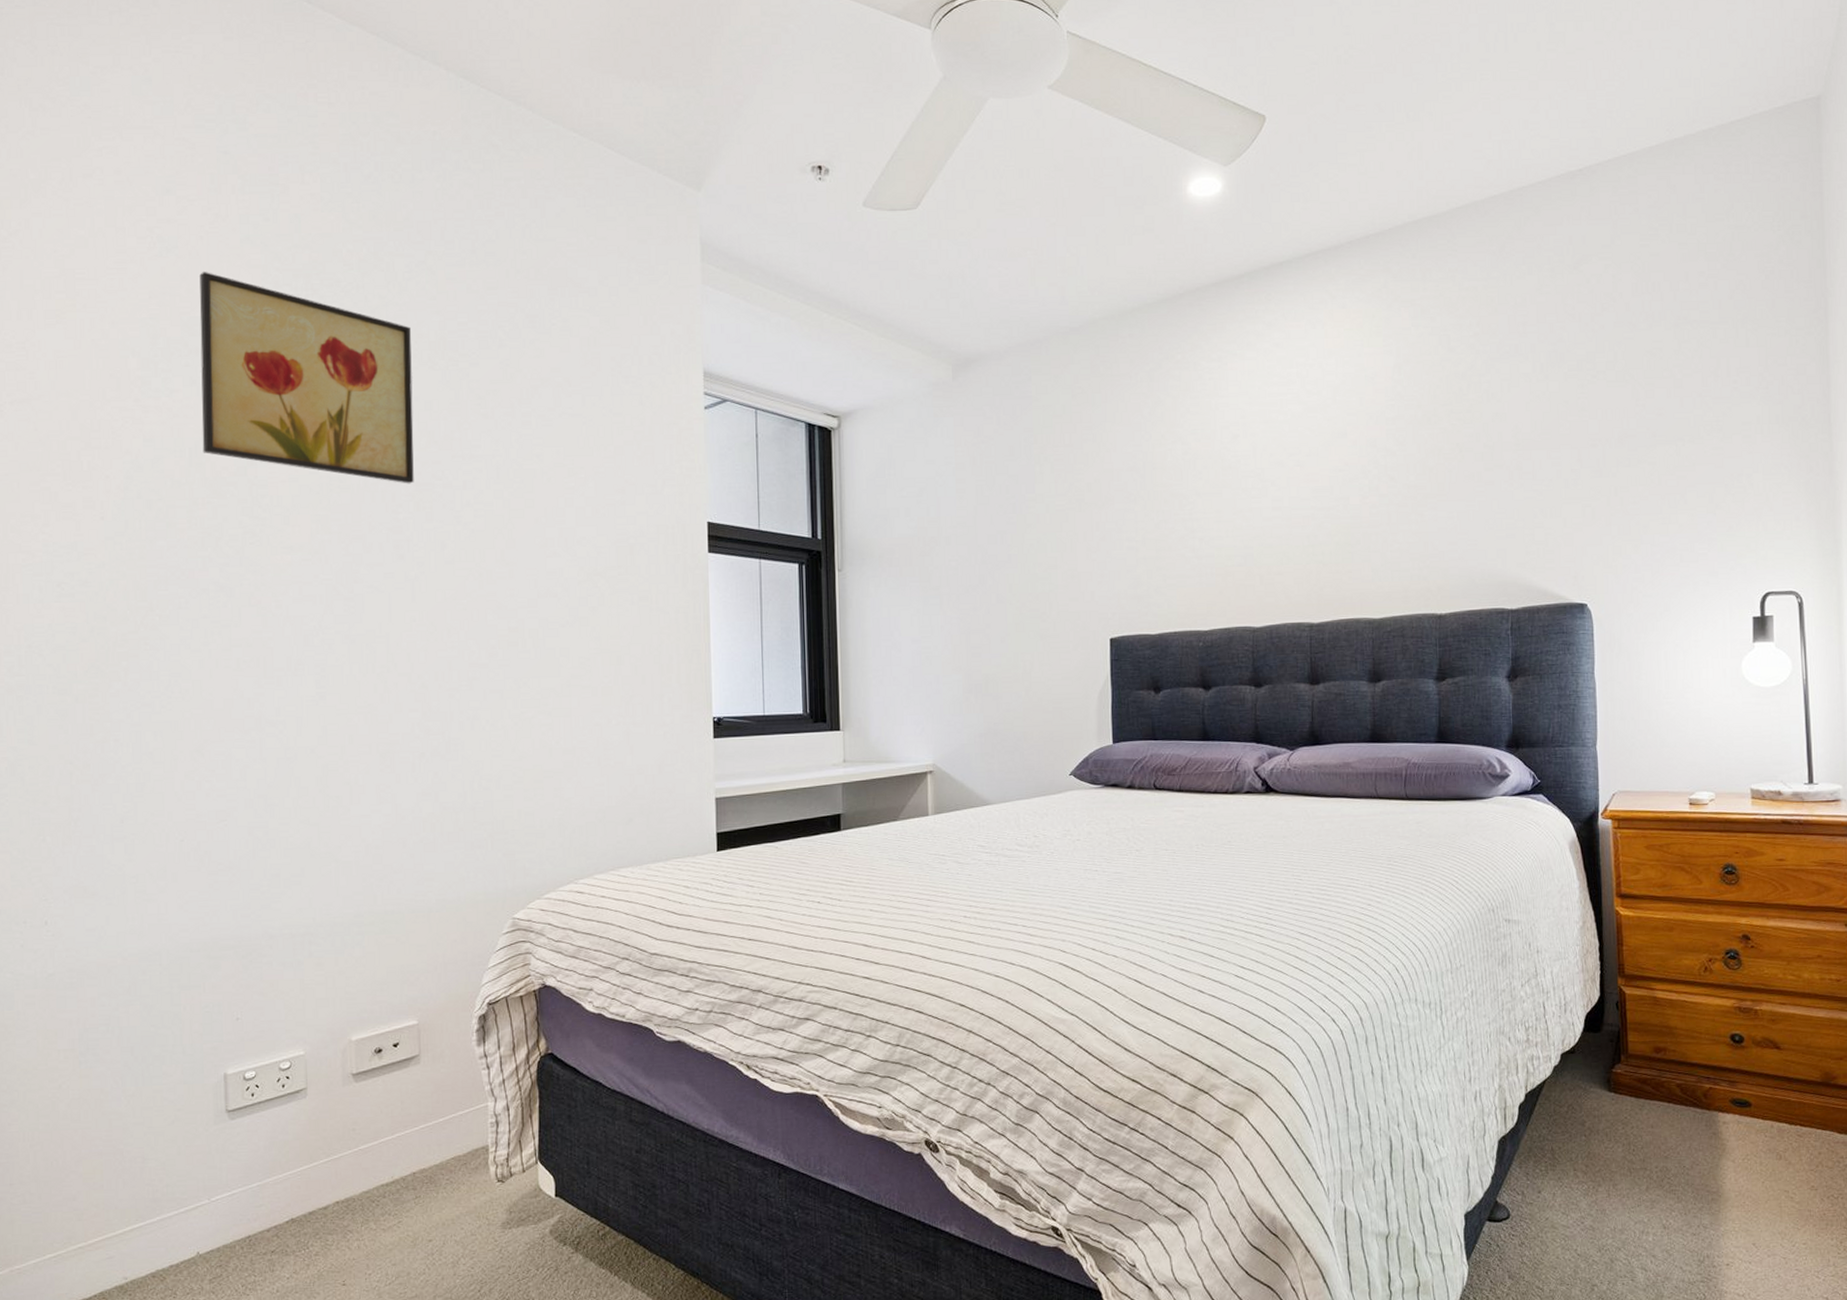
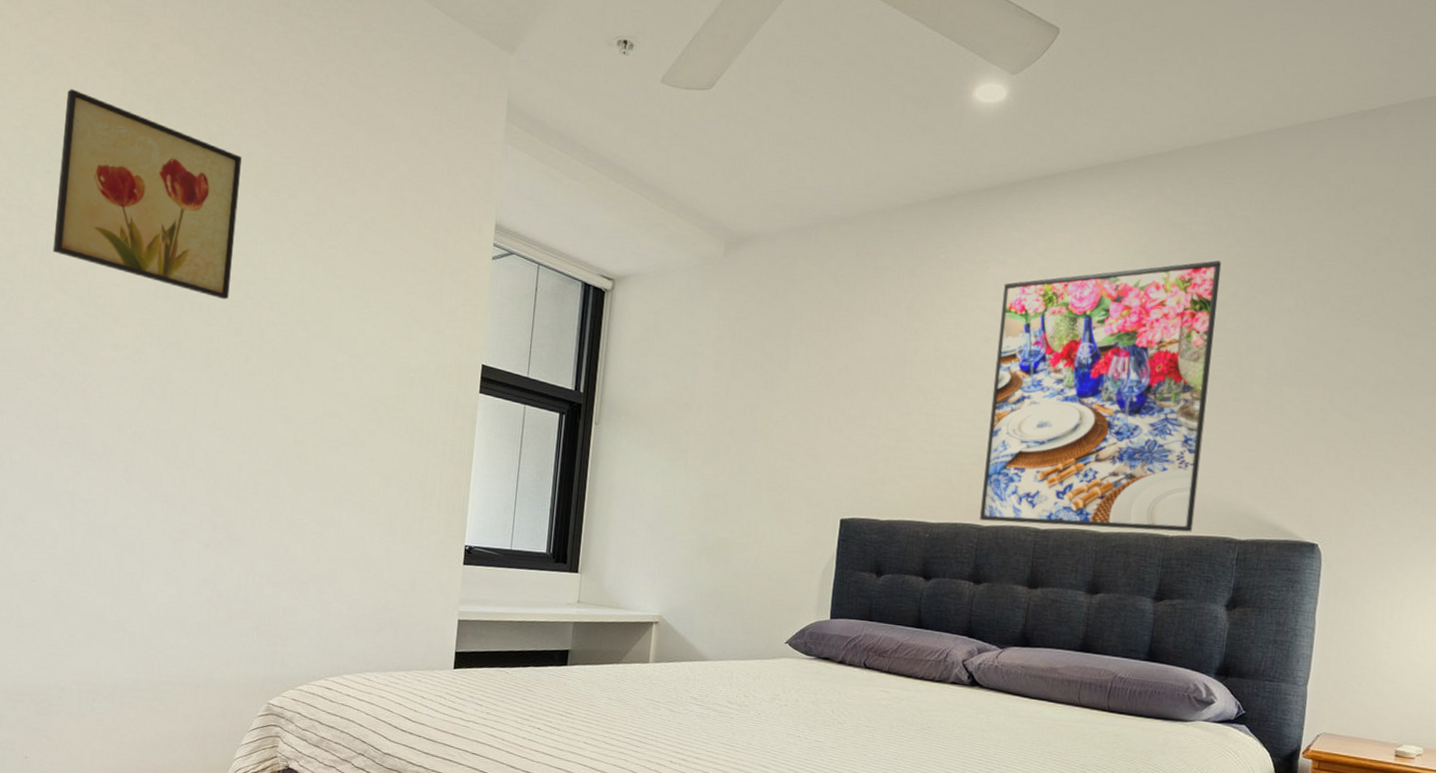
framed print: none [1244,333,1465,621] -> present [979,260,1222,532]

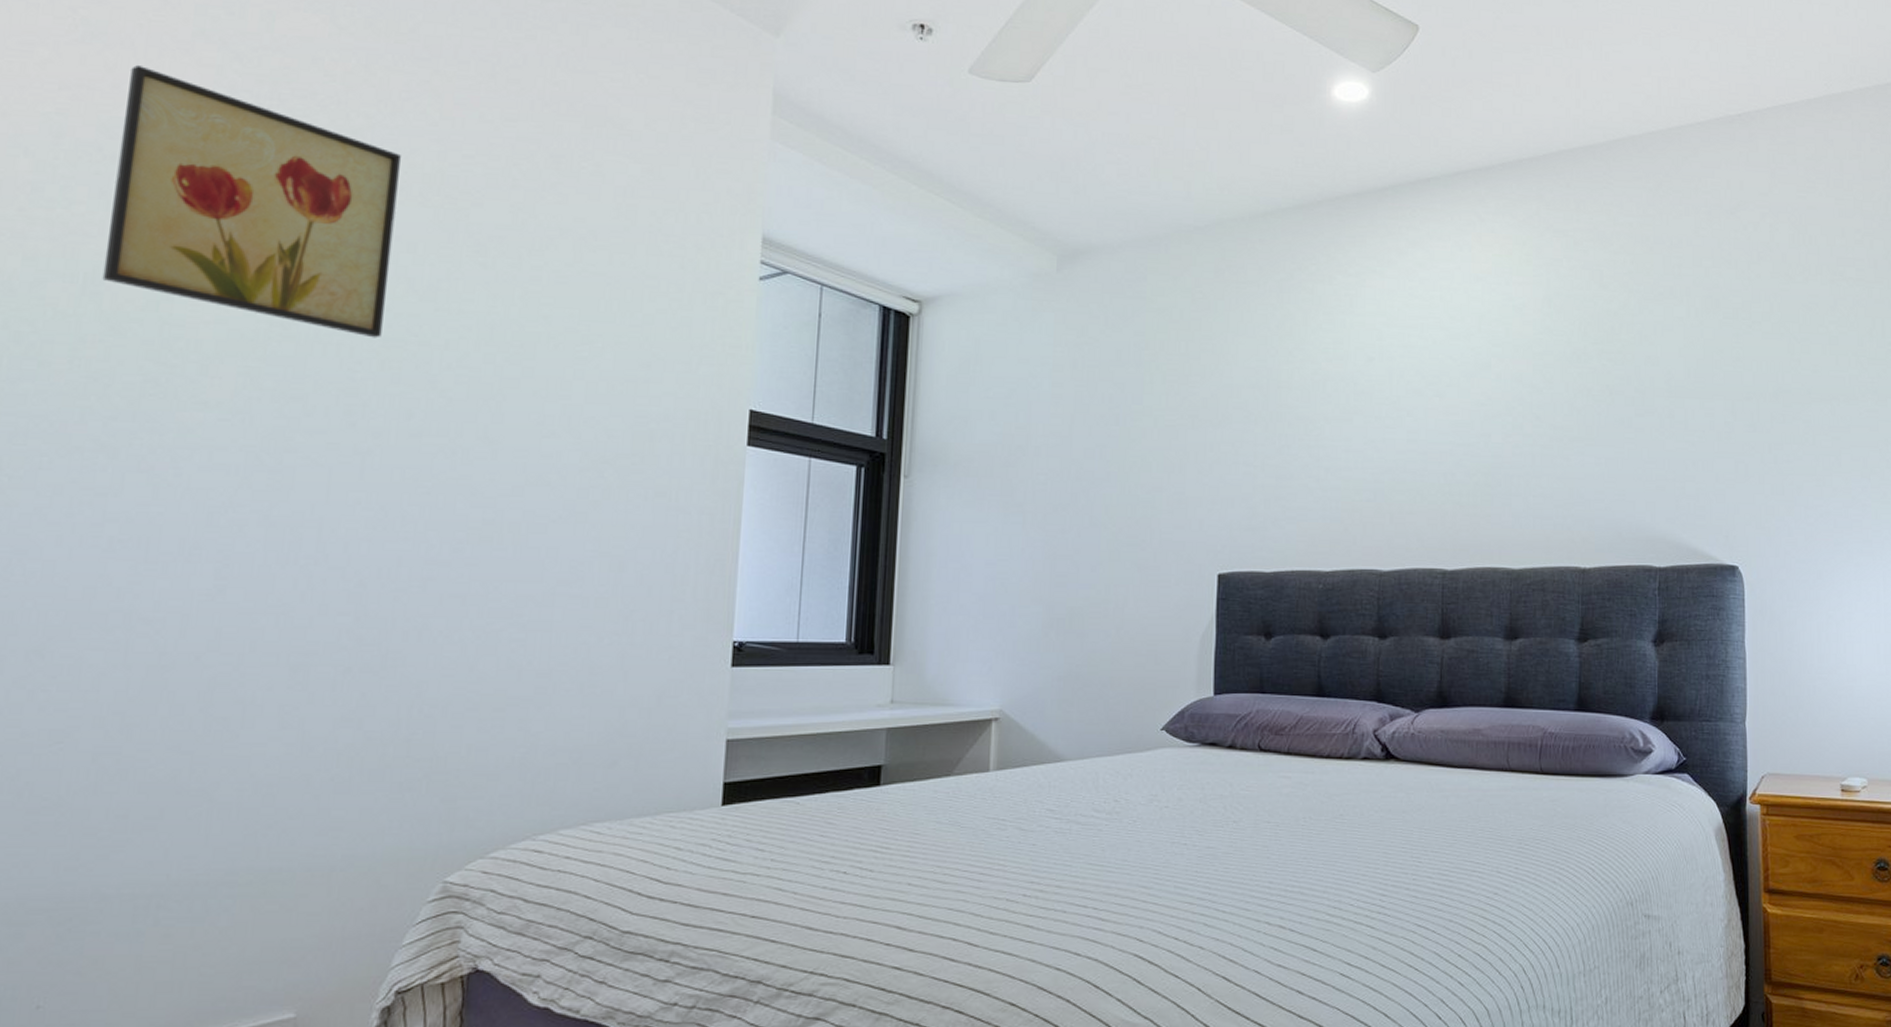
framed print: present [979,260,1222,532] -> none [1378,268,1610,565]

